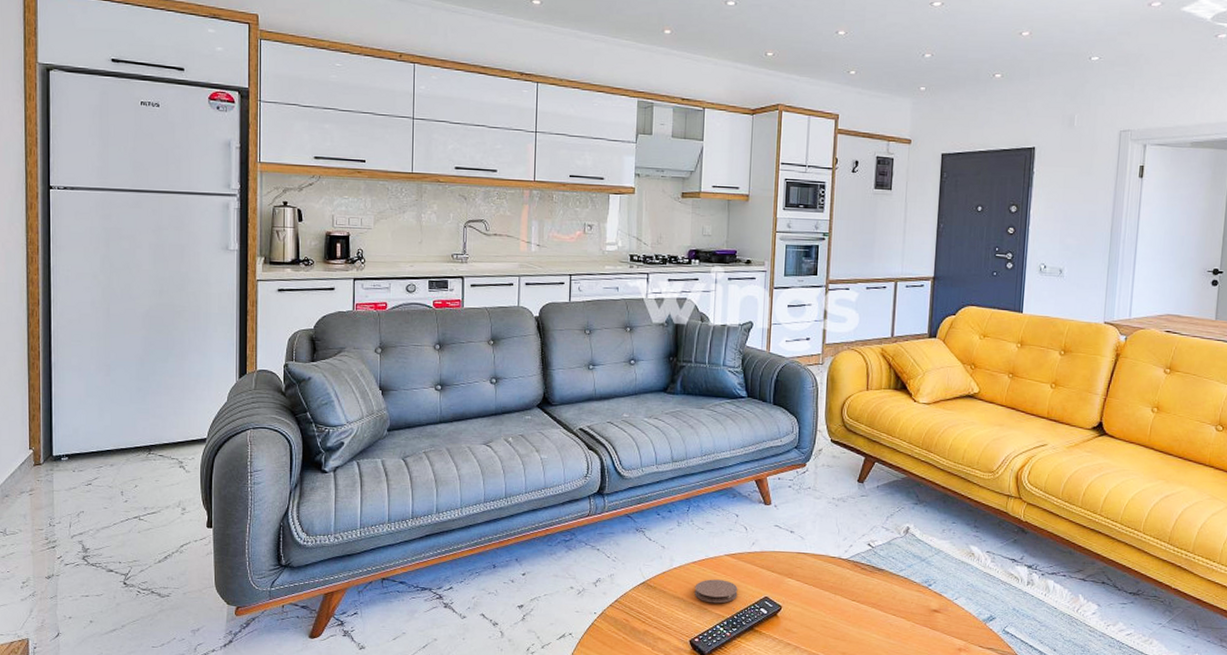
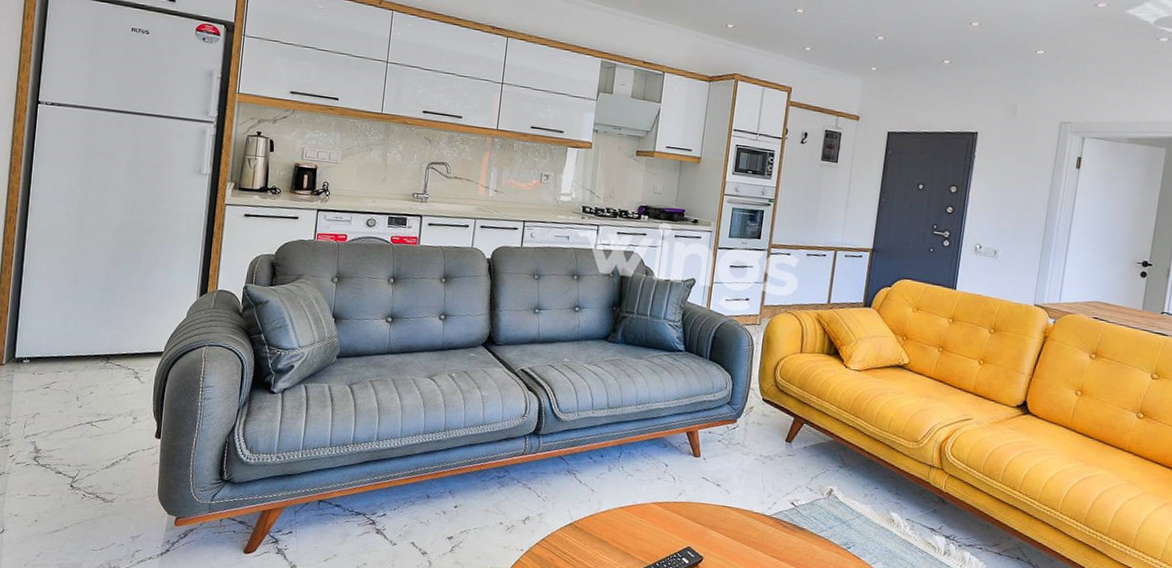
coaster: present [694,579,738,604] -> none [619,525,662,550]

